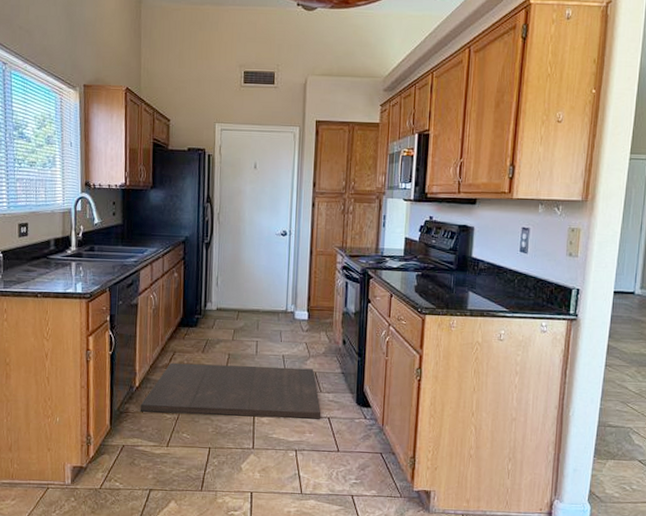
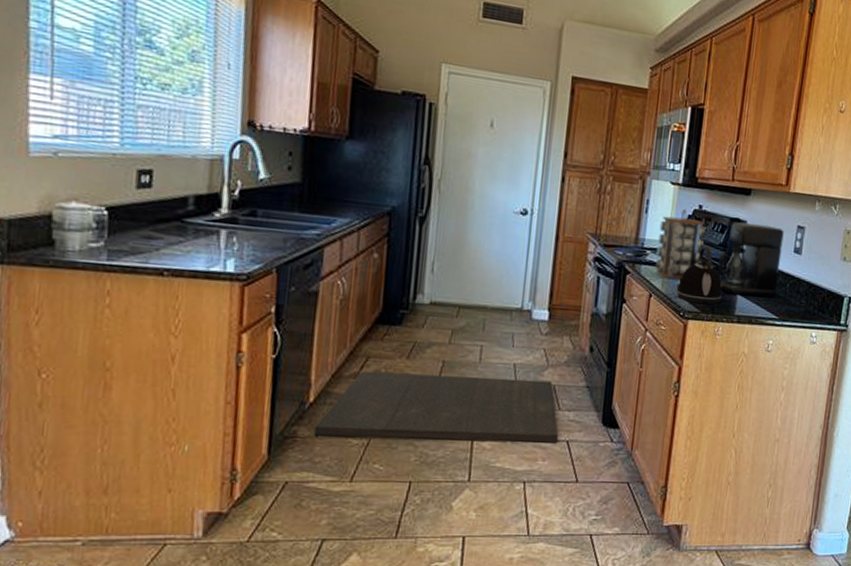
spice rack: none [394,220,437,282] -> present [655,208,706,281]
kettle: none [414,250,455,301] -> present [676,245,722,305]
coffee maker: none [450,228,509,293] -> present [718,222,784,298]

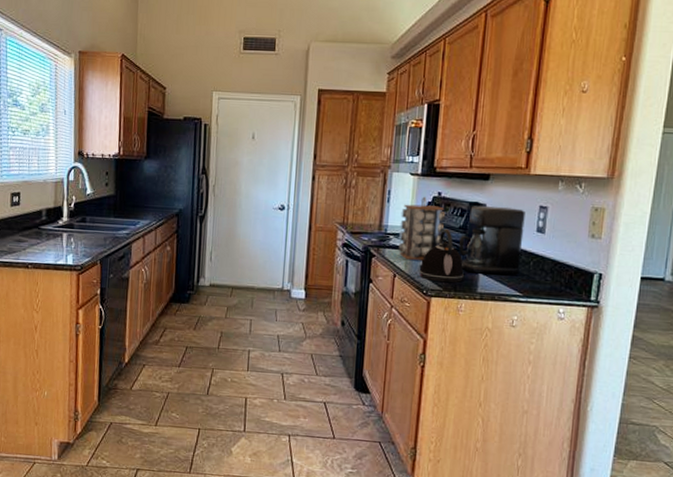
door mat: present [313,370,558,443] -> none [129,339,316,404]

